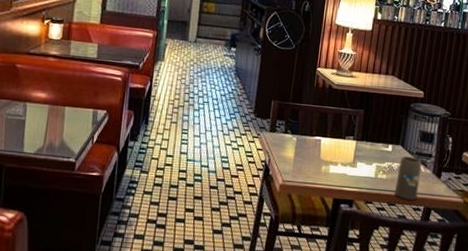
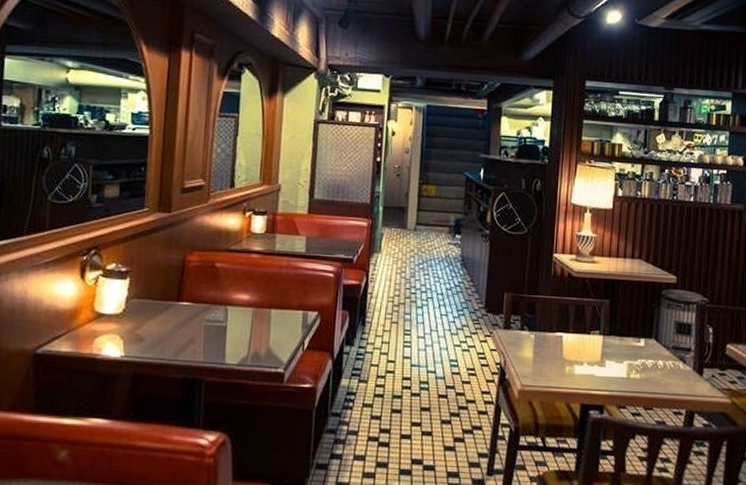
beer mug: present [394,156,422,200] -> none [650,351,680,403]

